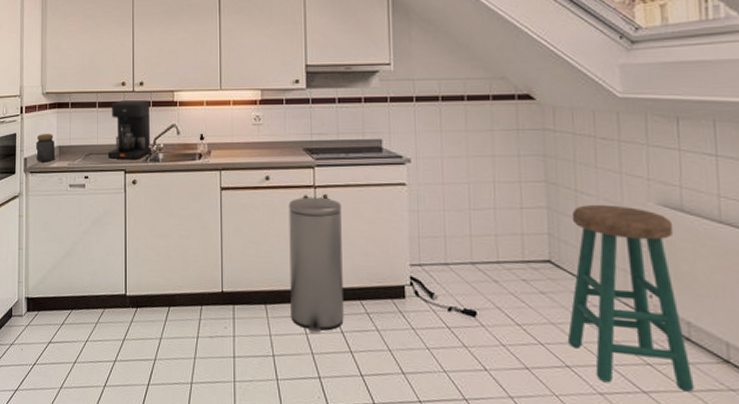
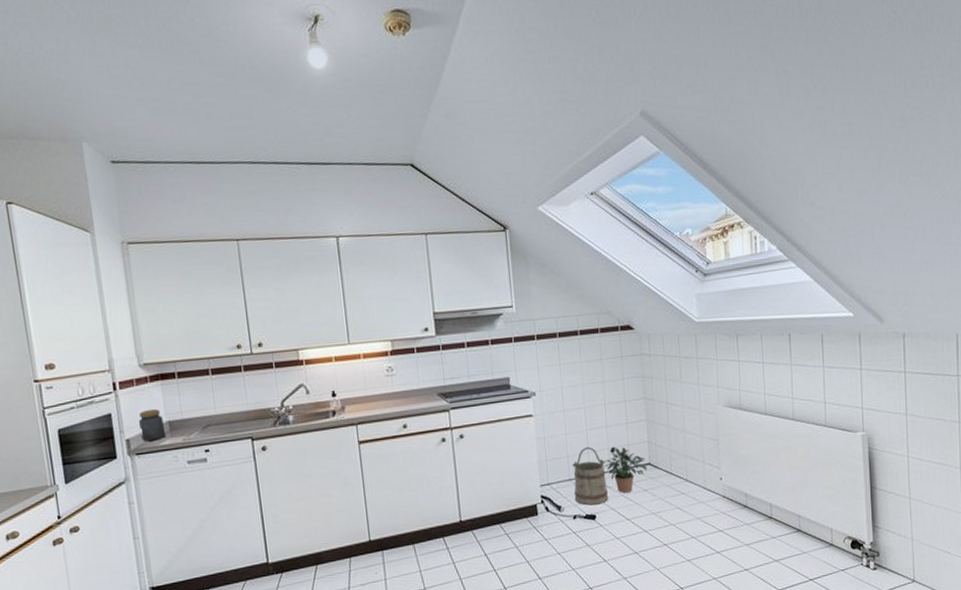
coffee maker: present [107,100,152,159] -> none [228,362,281,428]
pedal bin: present [288,196,344,333] -> none [427,436,487,561]
bucket: none [449,228,494,300] -> present [571,446,609,506]
potted plant: none [489,233,546,292] -> present [604,446,647,493]
stool: present [567,204,695,392] -> none [664,411,750,551]

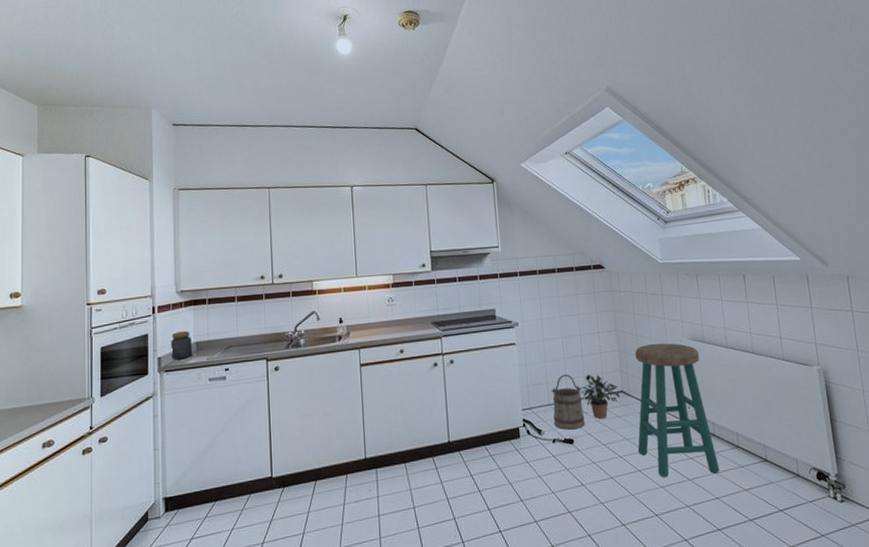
stool: none [664,411,750,551] -> present [634,343,720,477]

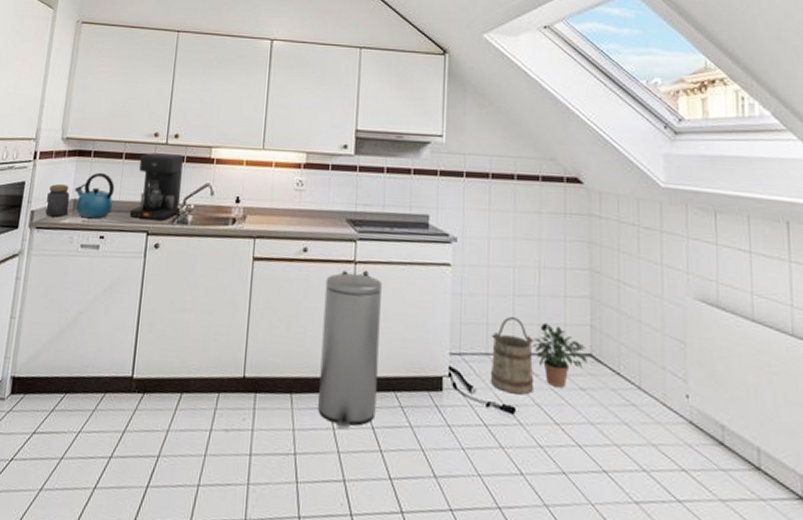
kettle: none [195,315,233,356] -> present [74,172,115,219]
coffee maker: none [248,291,294,349] -> present [129,153,183,220]
pedal bin: none [421,362,472,481] -> present [318,272,383,428]
stool: present [634,343,720,477] -> none [605,296,727,501]

